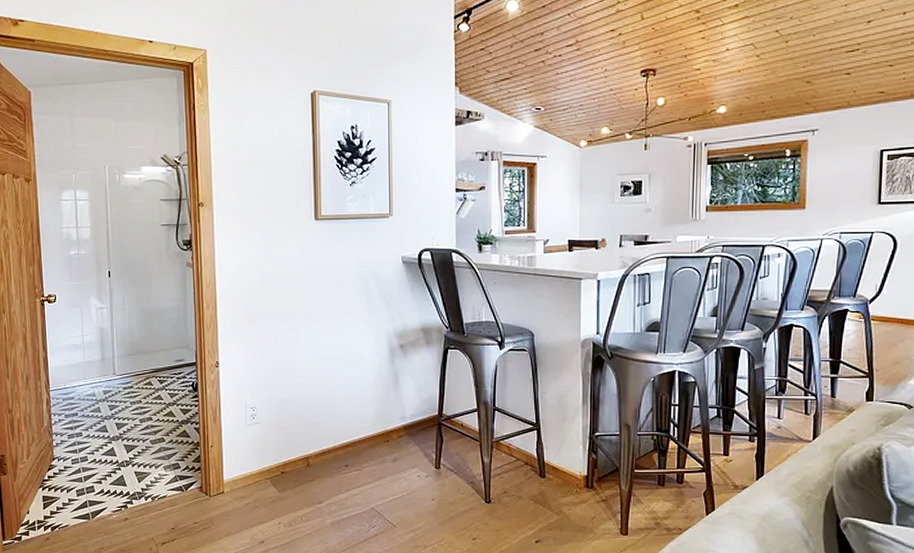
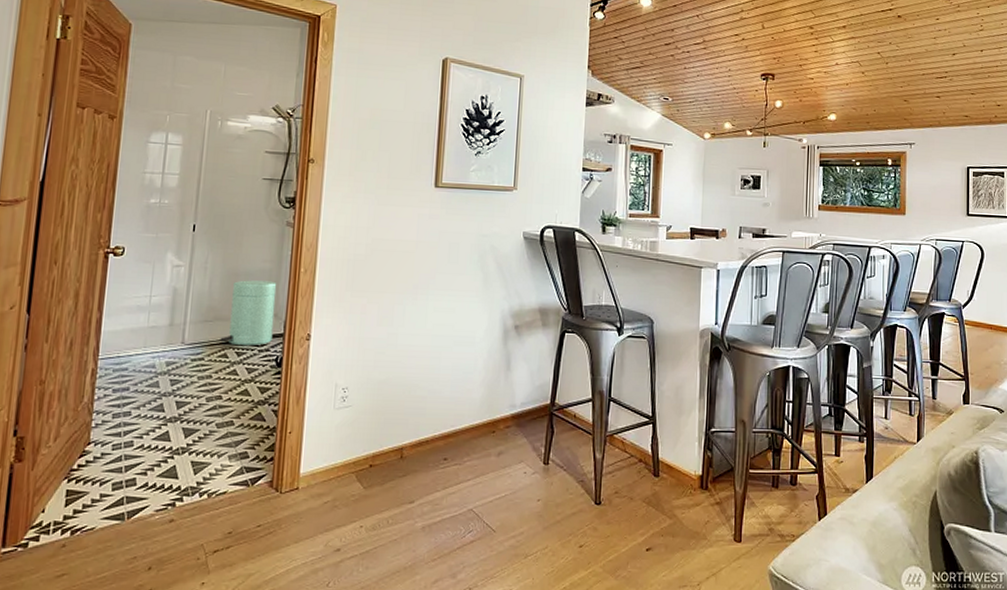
trash can: none [144,317,187,374] -> present [220,280,277,345]

